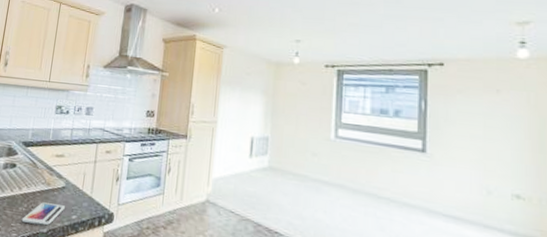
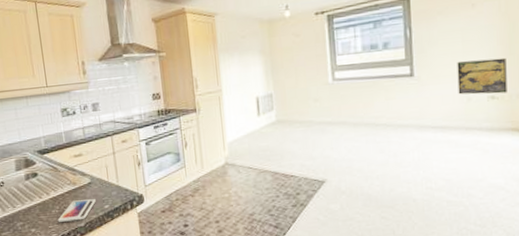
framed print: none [476,148,536,195] -> present [457,57,507,95]

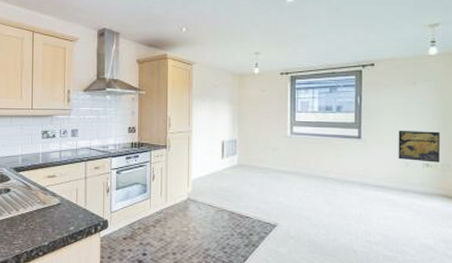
smartphone: present [57,199,96,222] -> none [23,219,62,239]

